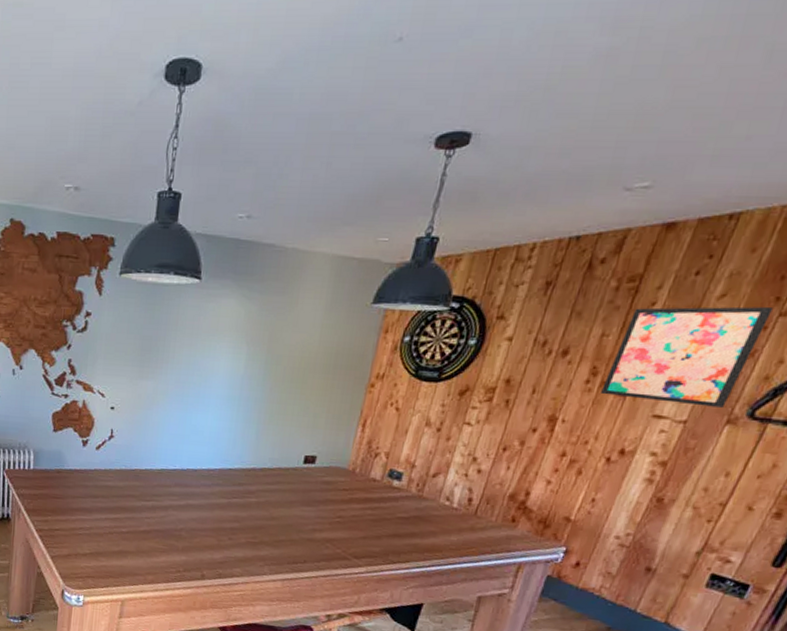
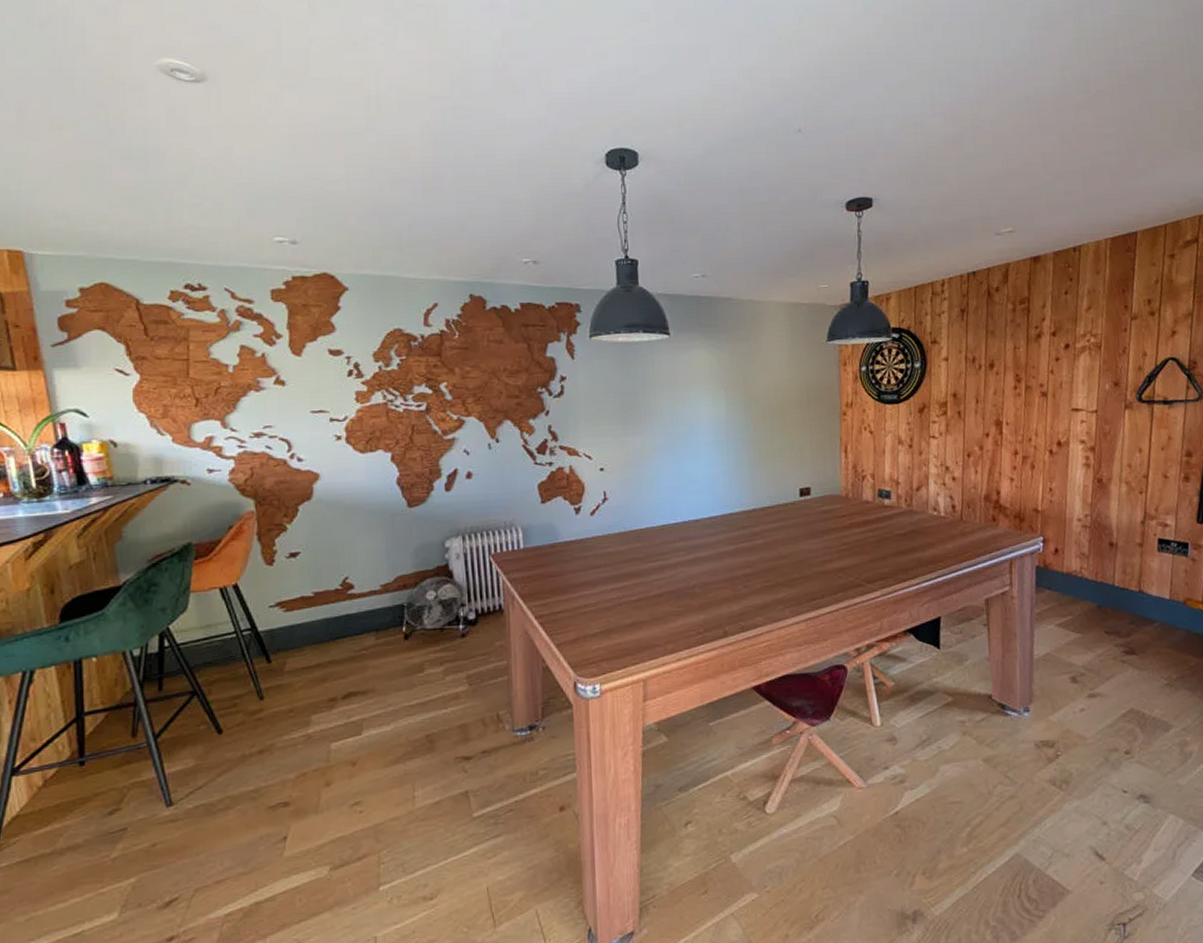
wall art: present [600,306,773,408] -> none [1027,314,1126,397]

